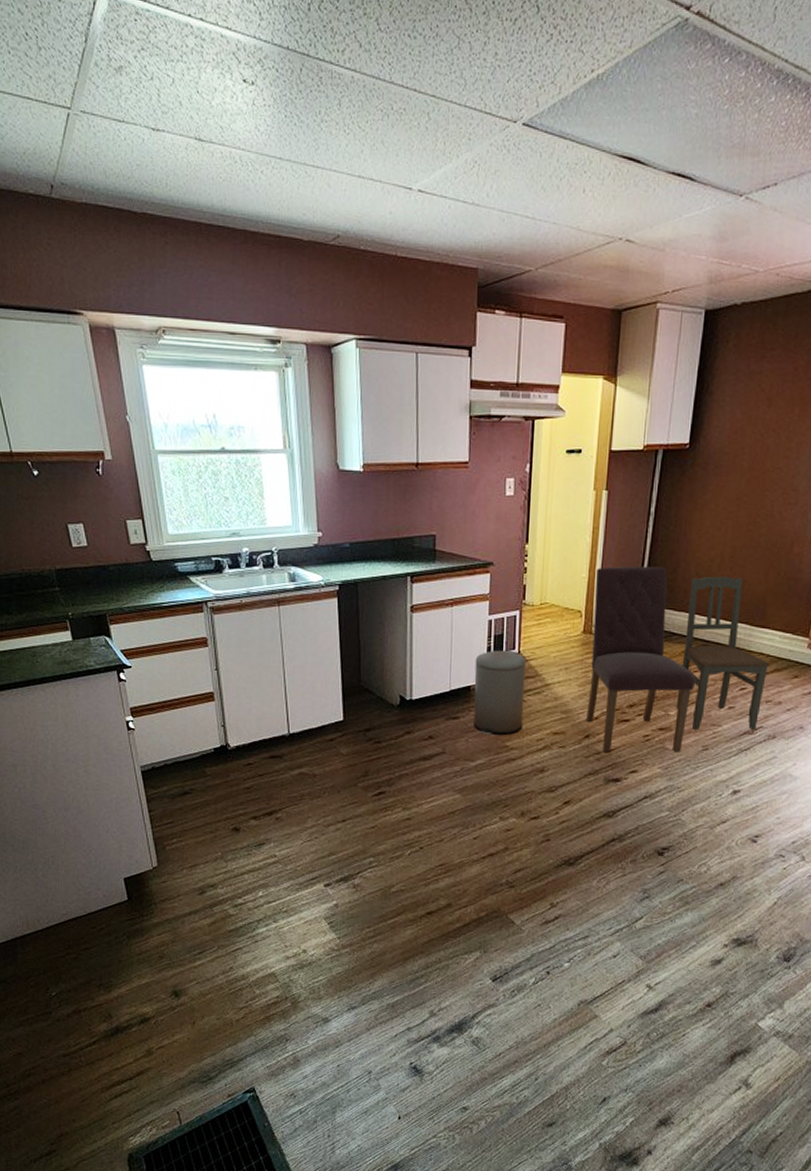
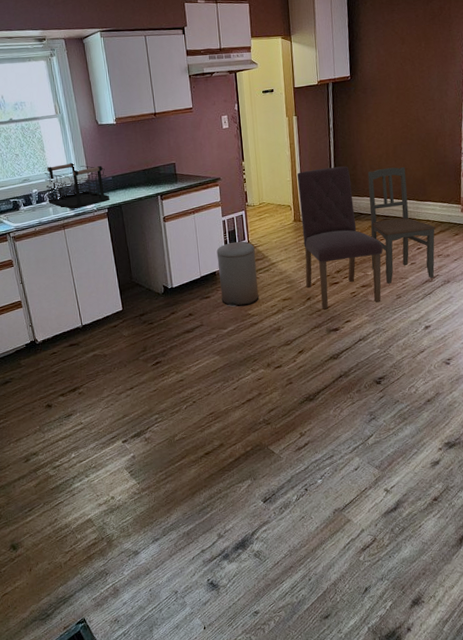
dish rack: none [260,517,343,581] -> present [44,162,109,210]

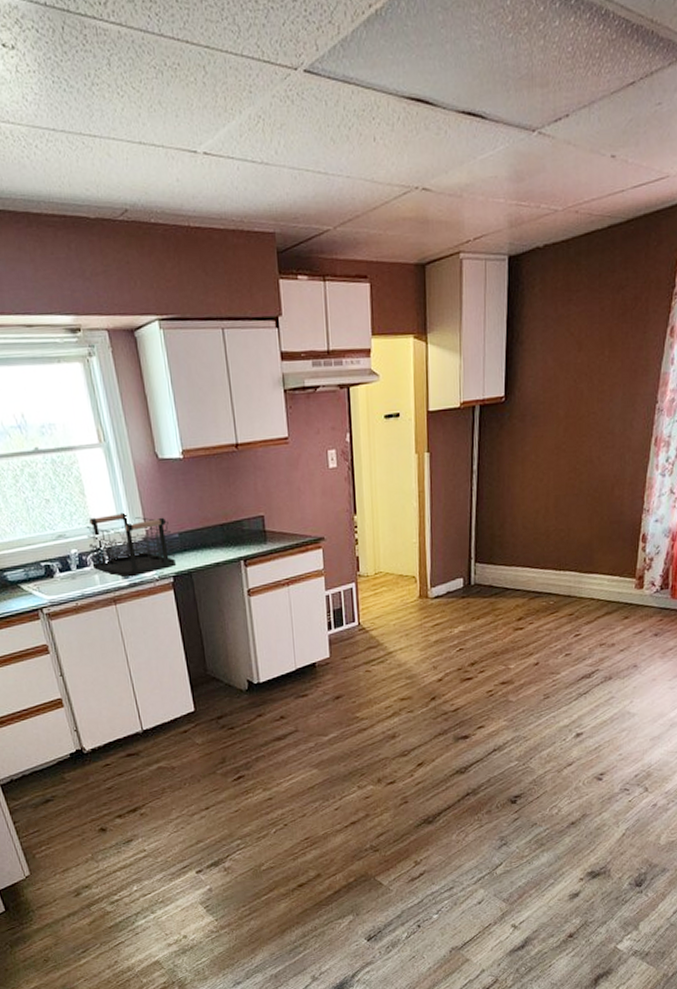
pedal bin: present [216,241,259,308] -> none [317,623,371,709]
dining chair: present [296,166,384,309] -> none [425,524,532,712]
dining chair: present [367,167,436,284] -> none [515,526,601,680]

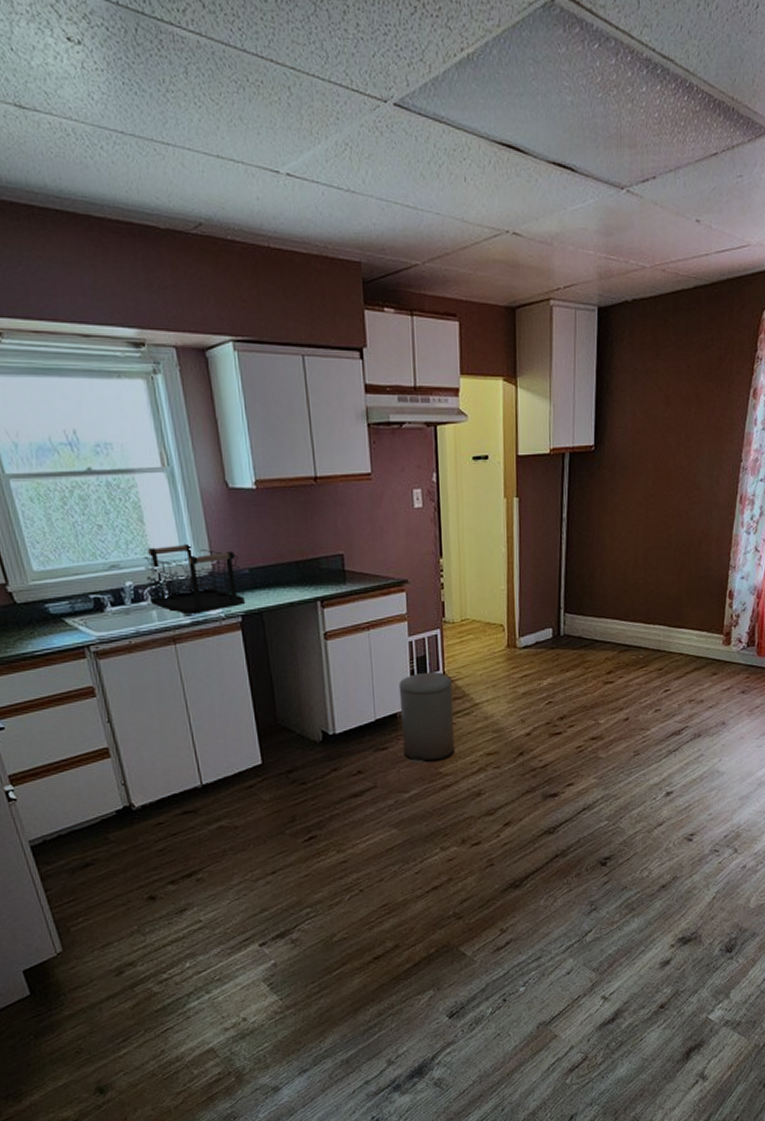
pedal bin: none [317,623,371,709] -> present [399,671,455,764]

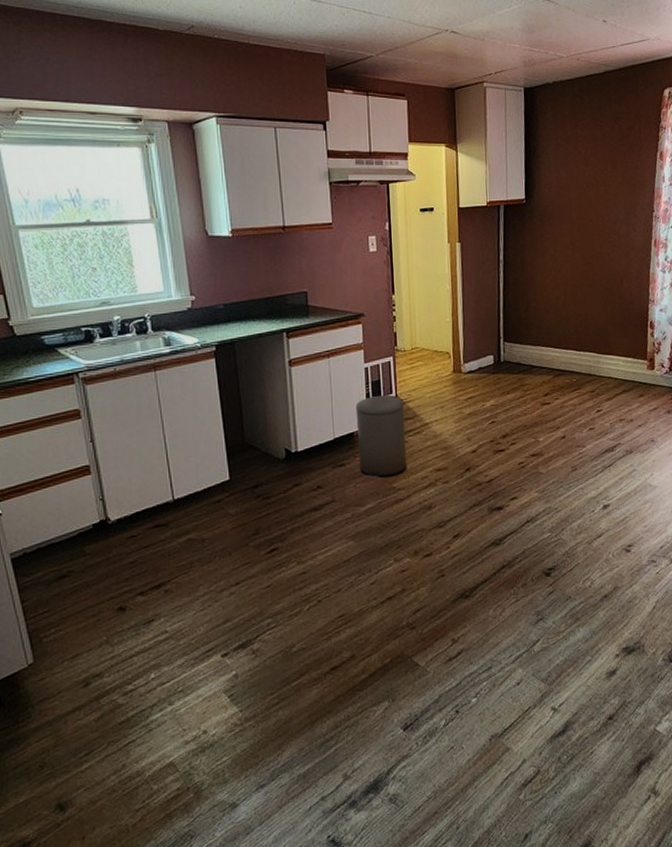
dish rack: present [144,544,245,615] -> none [131,283,219,345]

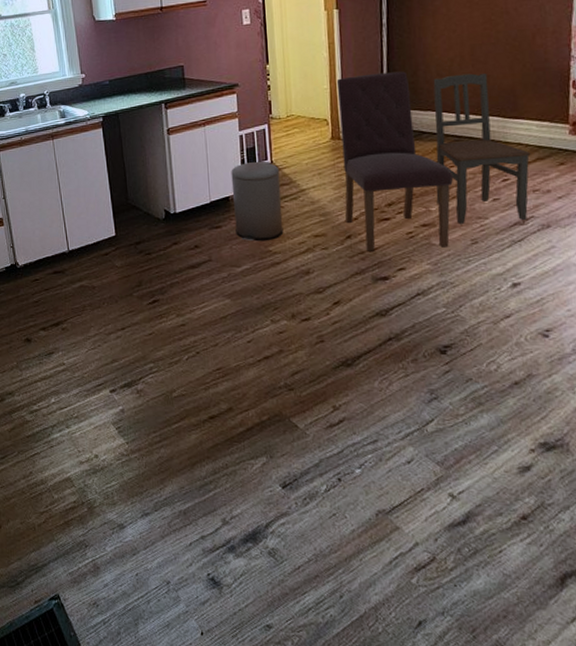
dining chair: none [458,307,558,483] -> present [336,71,454,251]
dining chair: none [542,312,619,453] -> present [433,73,531,224]

